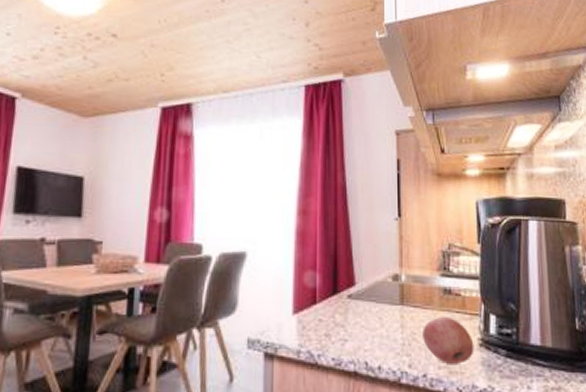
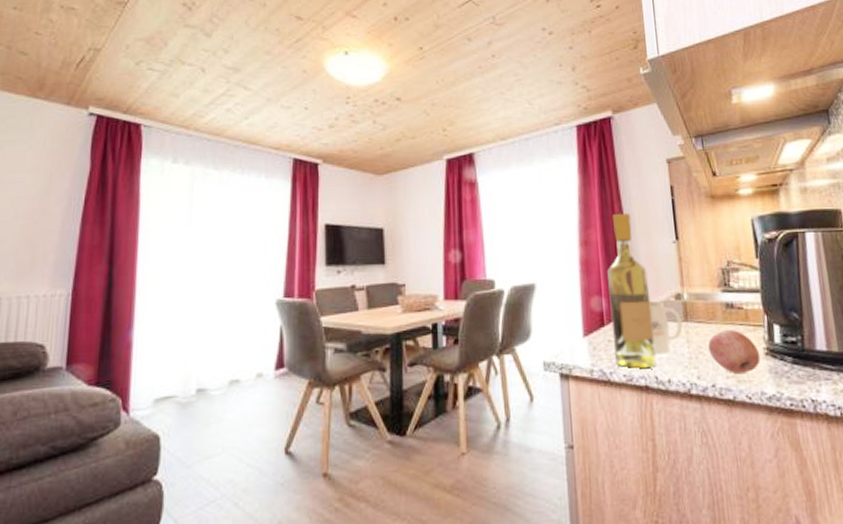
bottle: none [324,183,367,353] -> present [607,213,656,369]
mug: none [366,279,398,340] -> present [649,300,683,356]

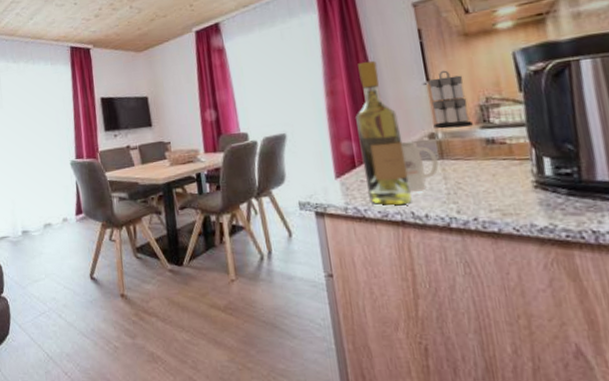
spice rack: none [677,230,715,290] -> present [428,70,473,128]
fruit: present [708,330,761,375] -> none [467,165,529,208]

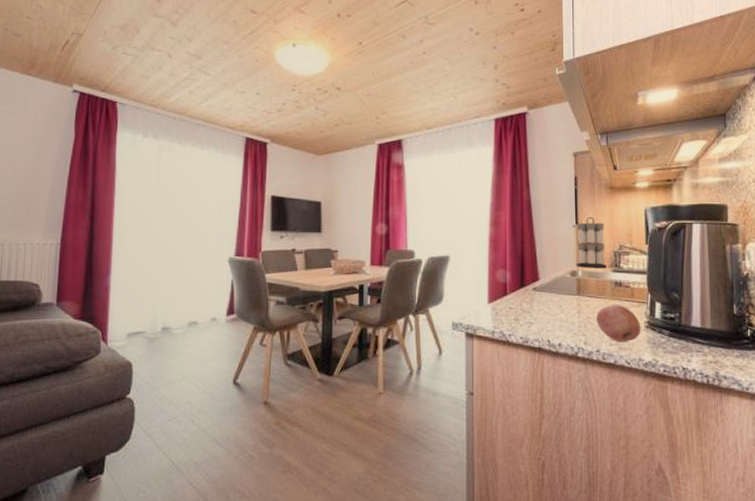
bottle: present [355,60,412,206] -> none [513,198,550,333]
mug: present [401,141,439,193] -> none [548,275,575,323]
fruit: none [467,165,529,208] -> present [596,305,641,343]

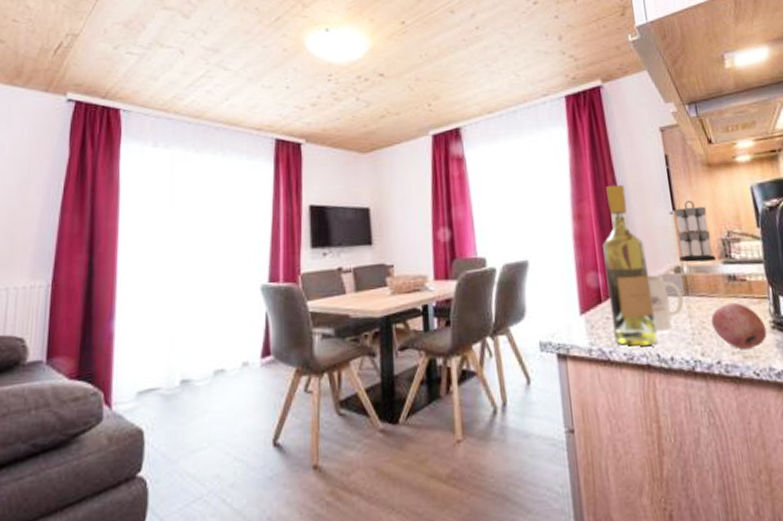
bottle: none [513,198,550,333] -> present [602,184,658,348]
mug: none [548,275,575,323] -> present [648,274,684,333]

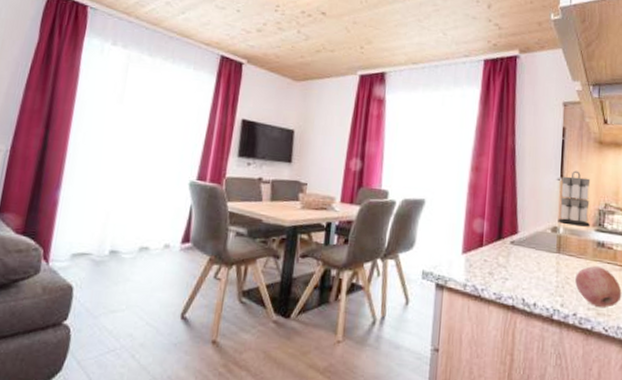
bottle: present [602,184,658,348] -> none [488,146,530,291]
mug: present [648,274,684,333] -> none [524,229,555,281]

